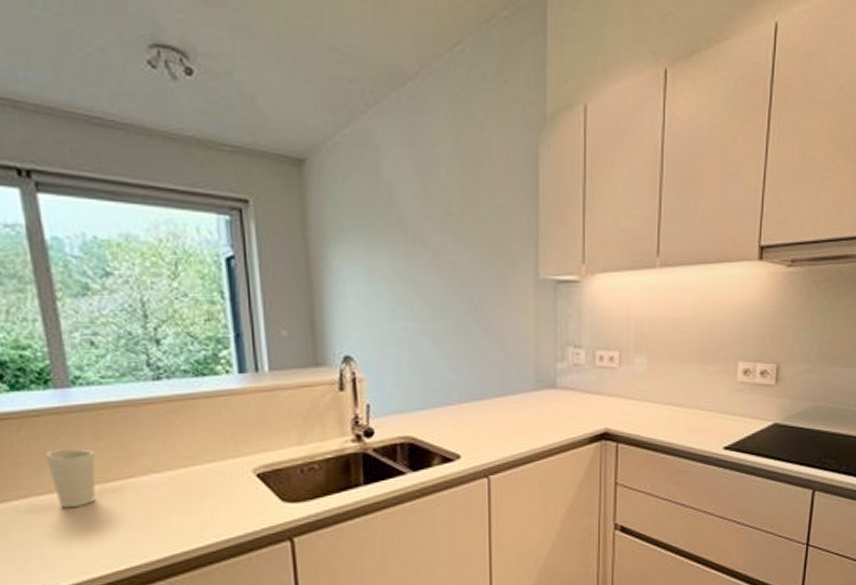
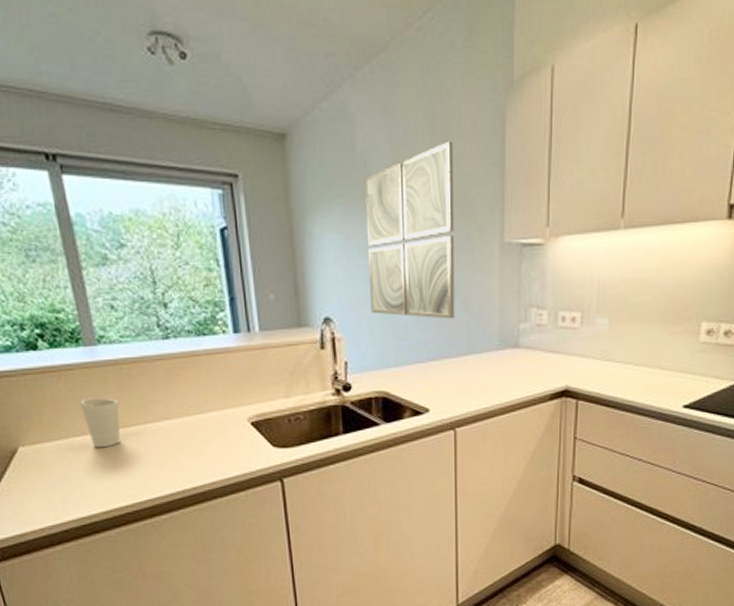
wall art: none [390,173,488,358] -> present [364,140,455,319]

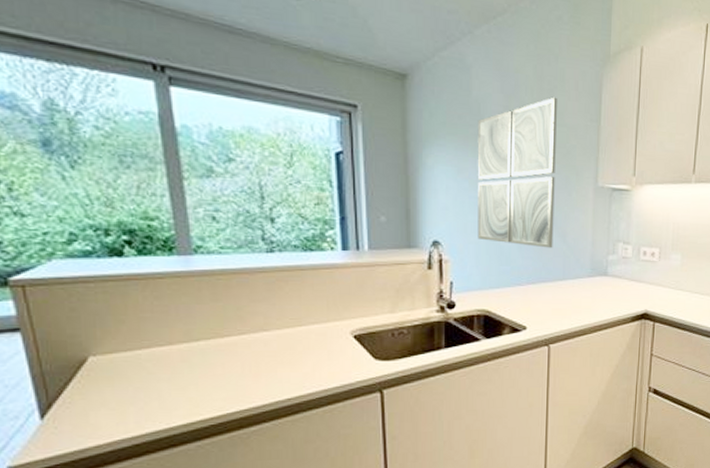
cup: present [80,398,121,448] -> none [168,307,212,359]

